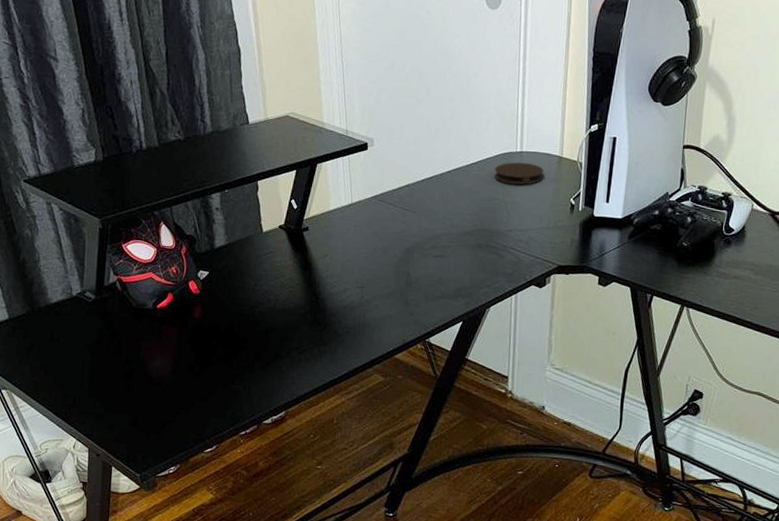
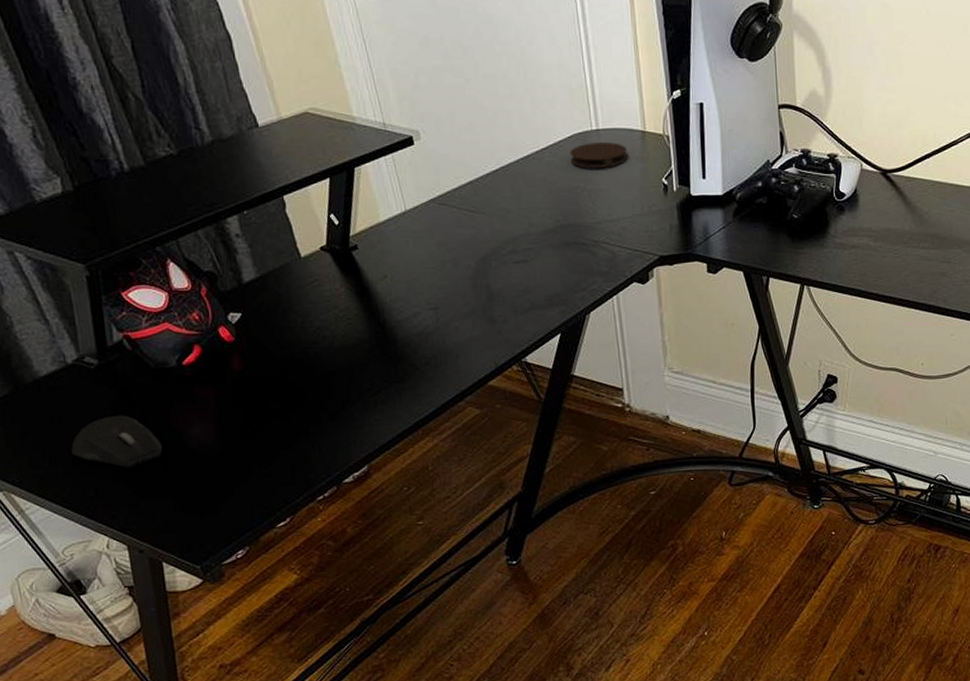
computer mouse: none [61,341,130,386] -> present [70,415,163,469]

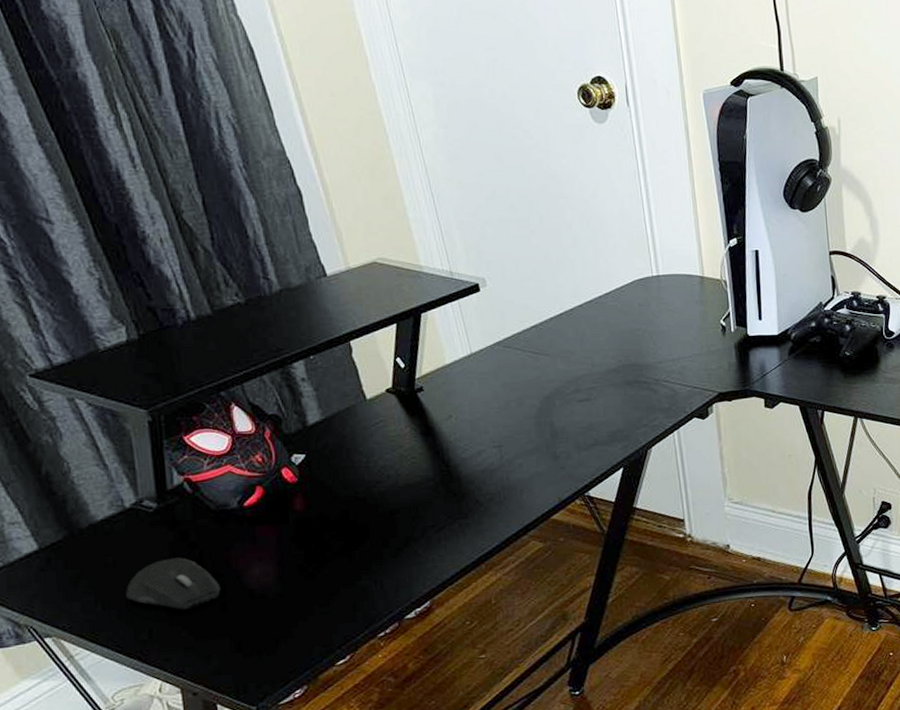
coaster: present [570,142,627,168] -> none [631,287,687,311]

